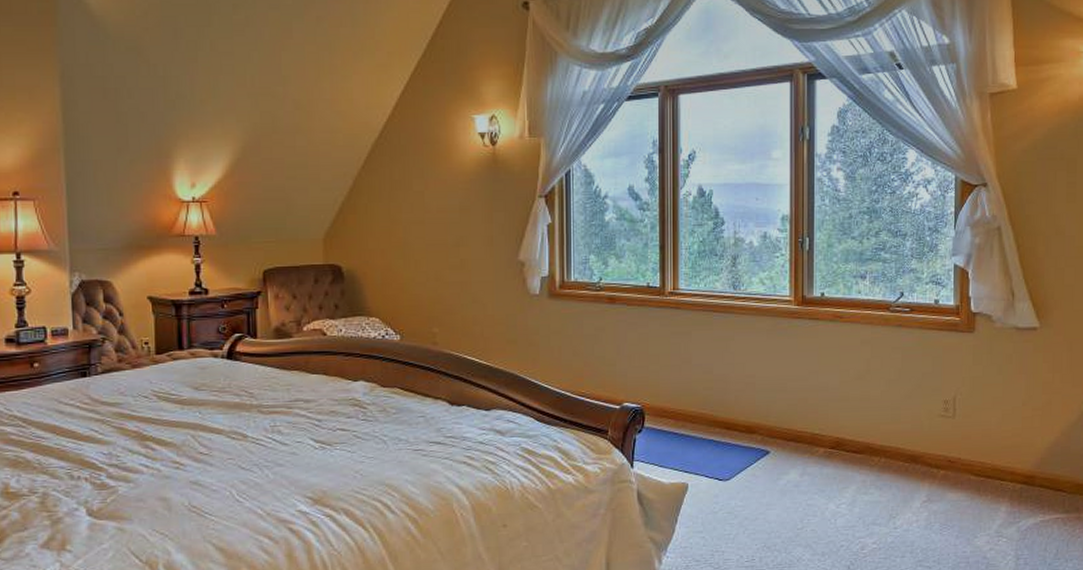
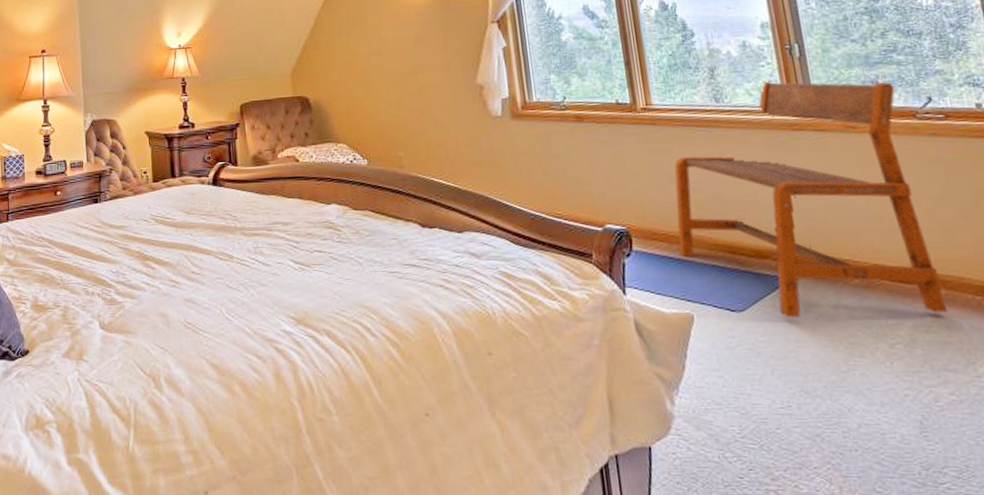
bench: none [684,271,884,485] -> present [674,80,948,319]

